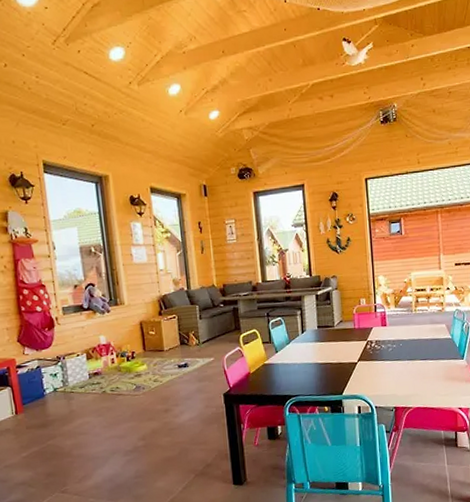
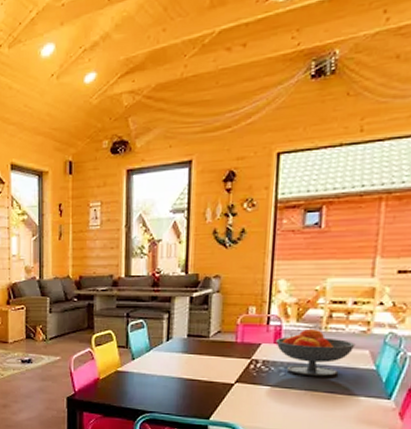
fruit bowl: none [382,311,436,349] -> present [275,328,356,377]

